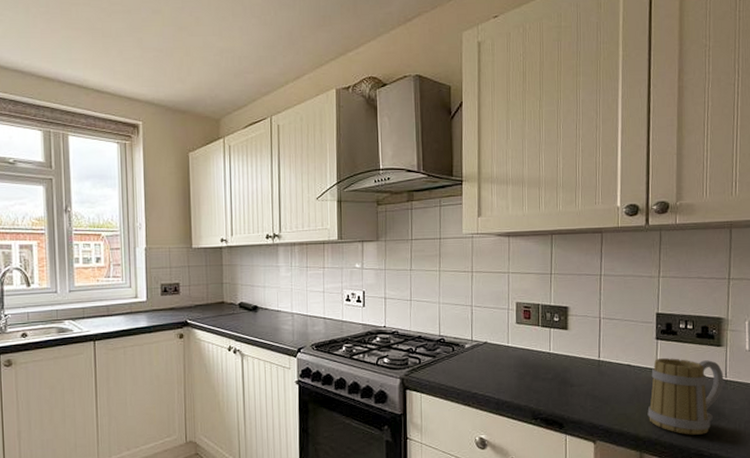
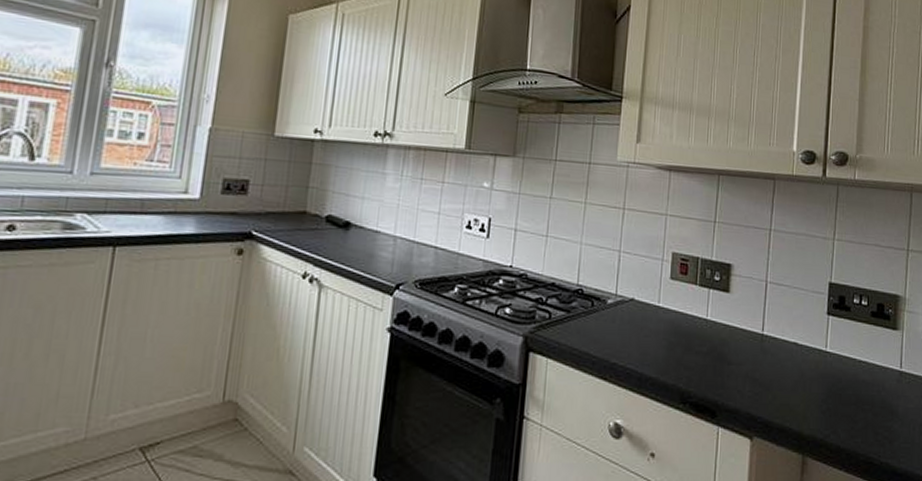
mug: present [647,358,723,435] -> none [813,338,898,437]

